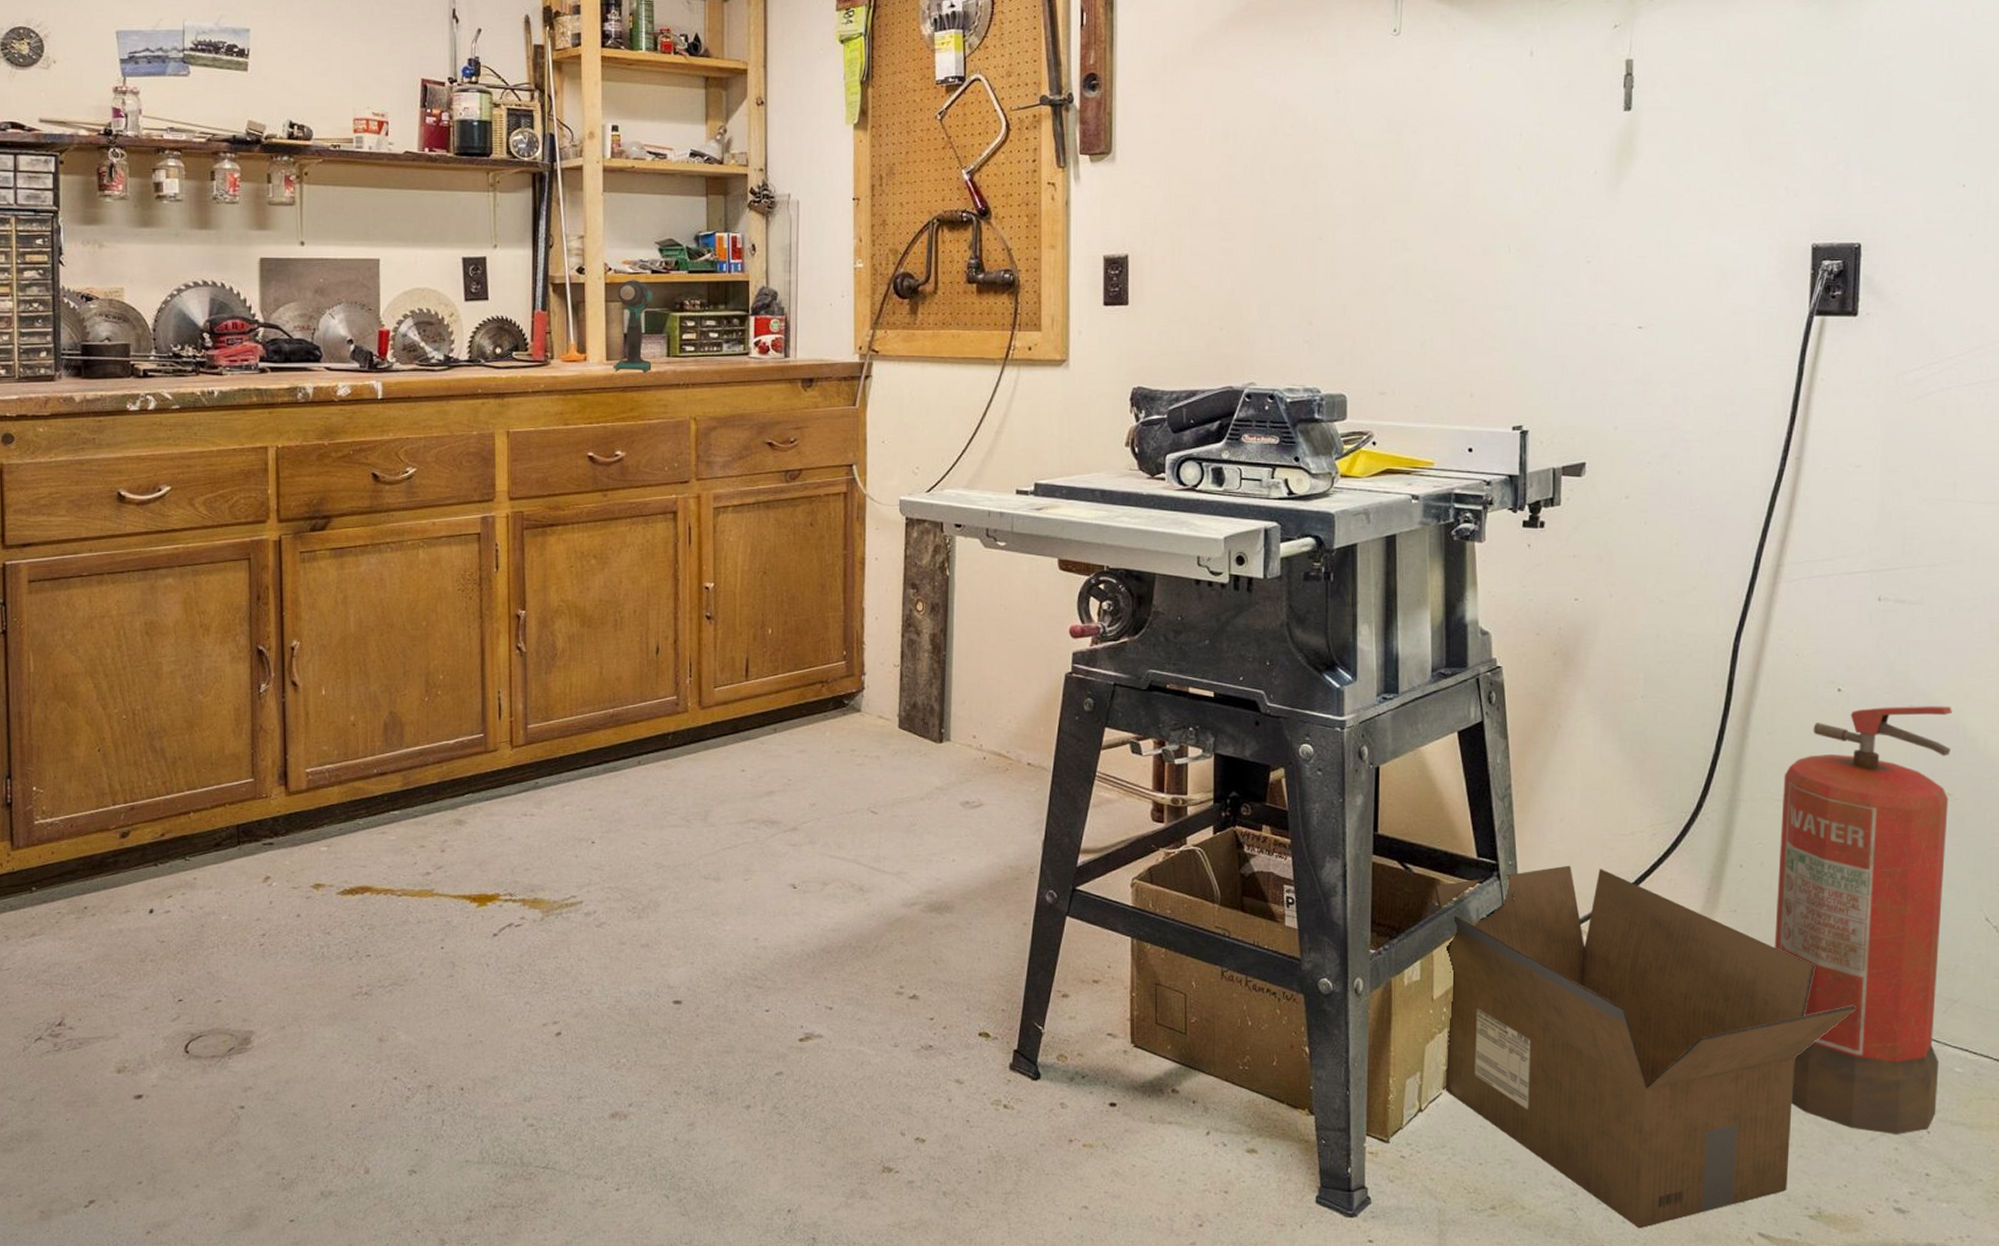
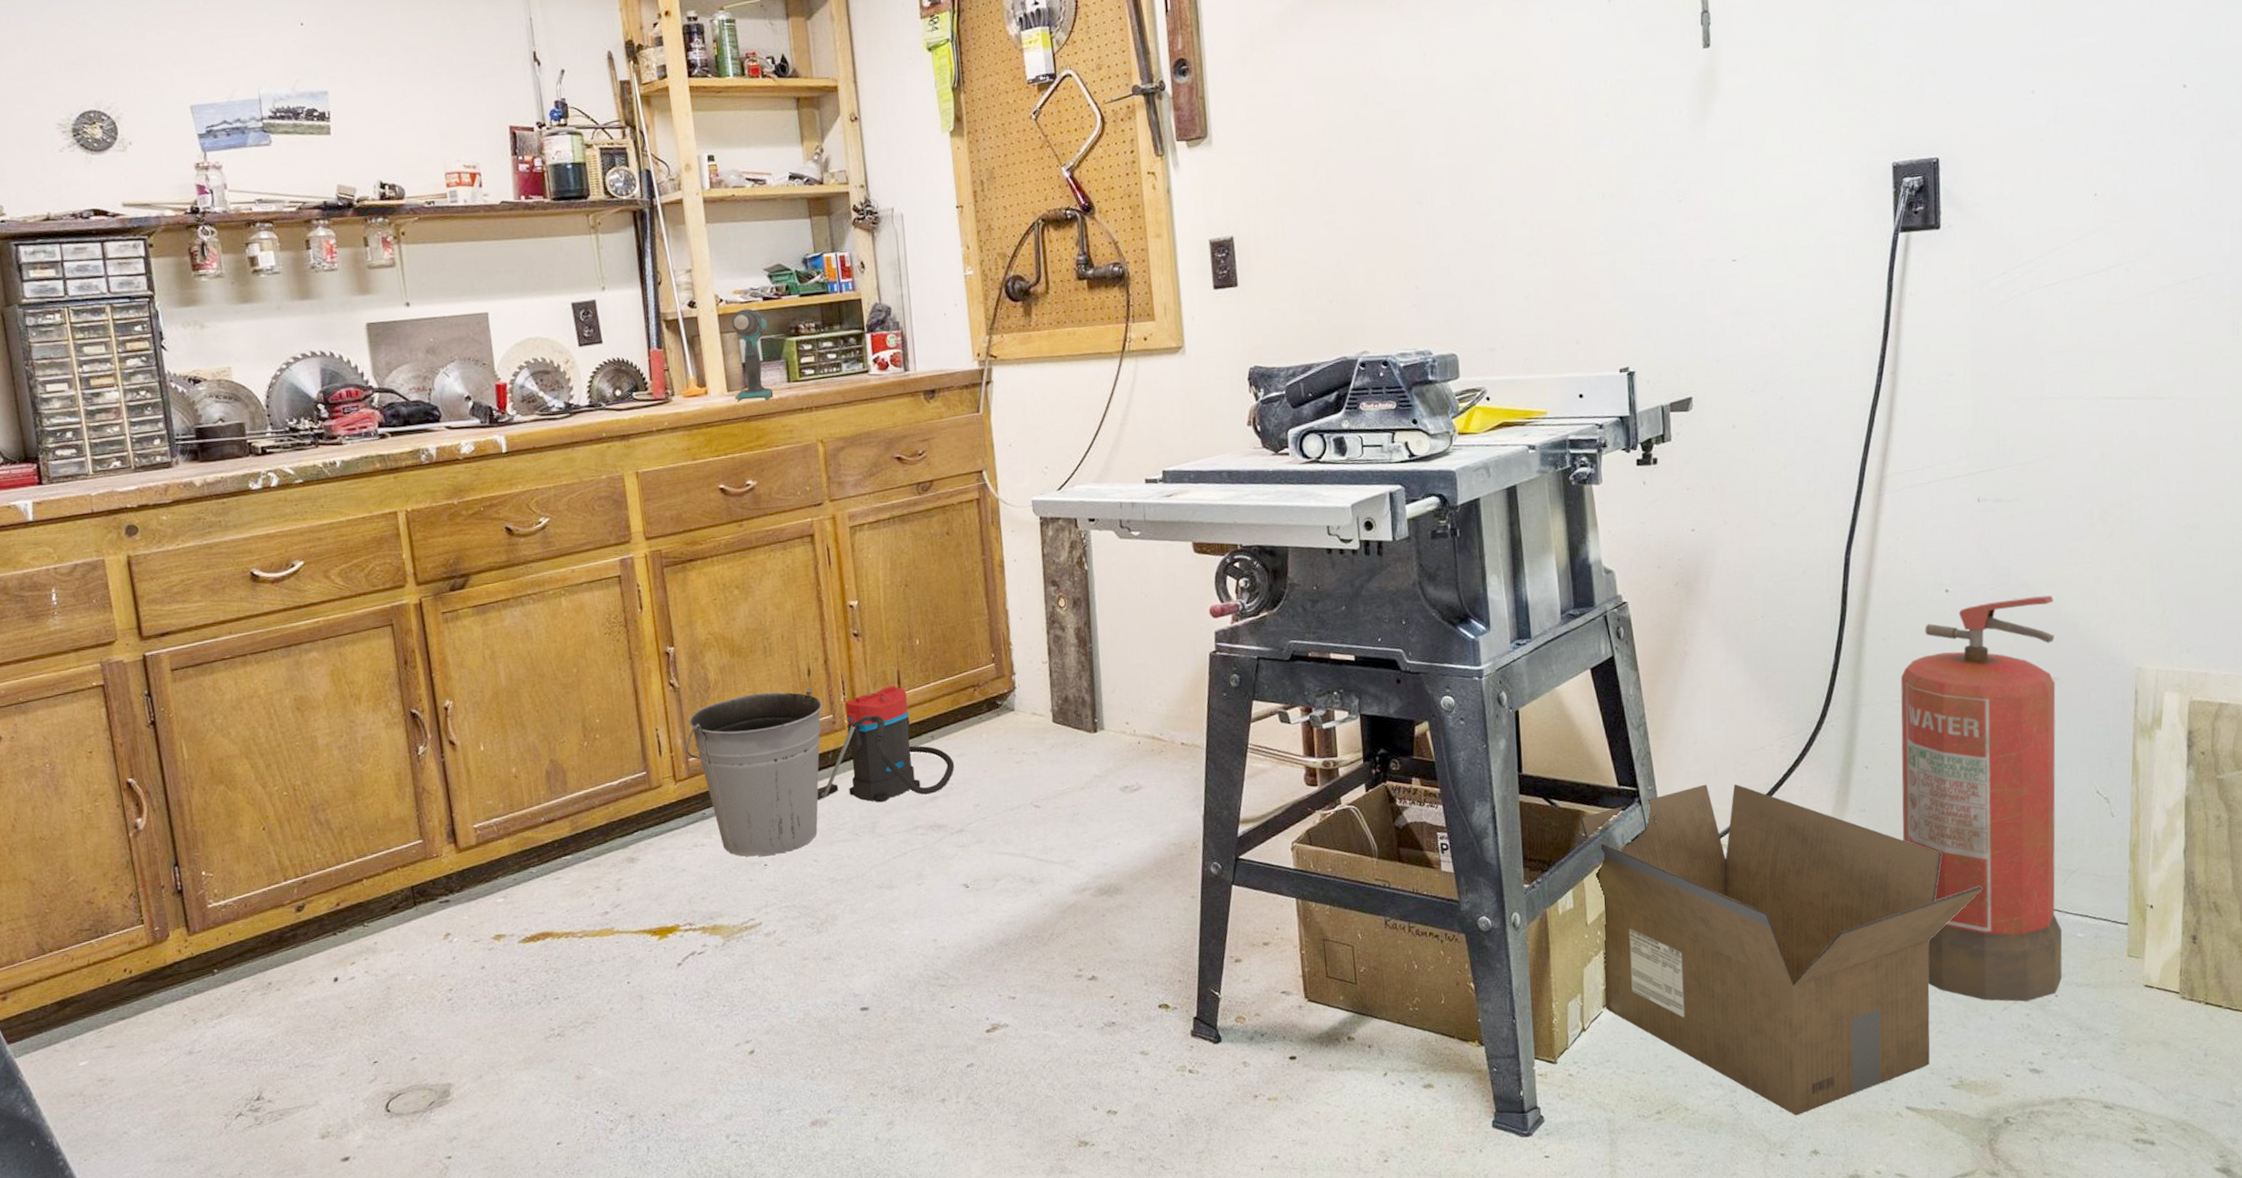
bucket: none [525,666,667,834] -> present [685,688,823,857]
vacuum cleaner: none [652,673,795,791] -> present [816,685,955,803]

